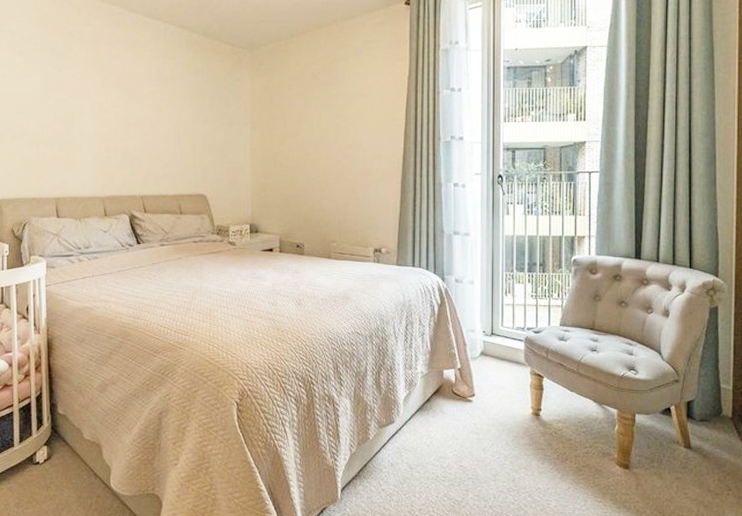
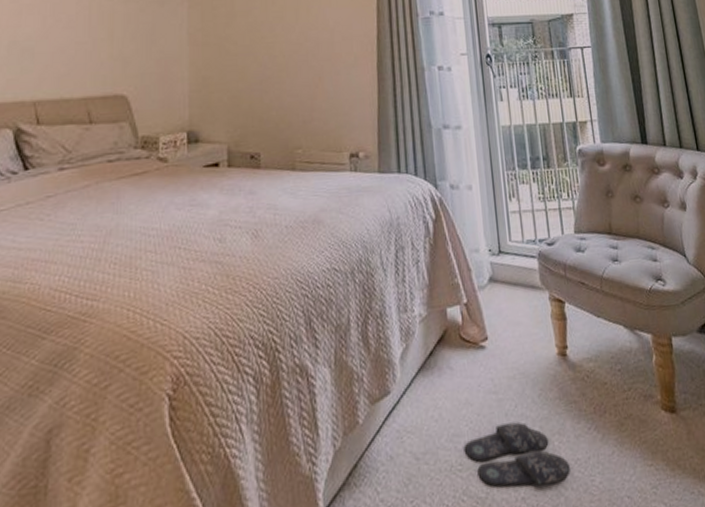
slippers: none [448,455,531,502] -> present [463,422,570,488]

